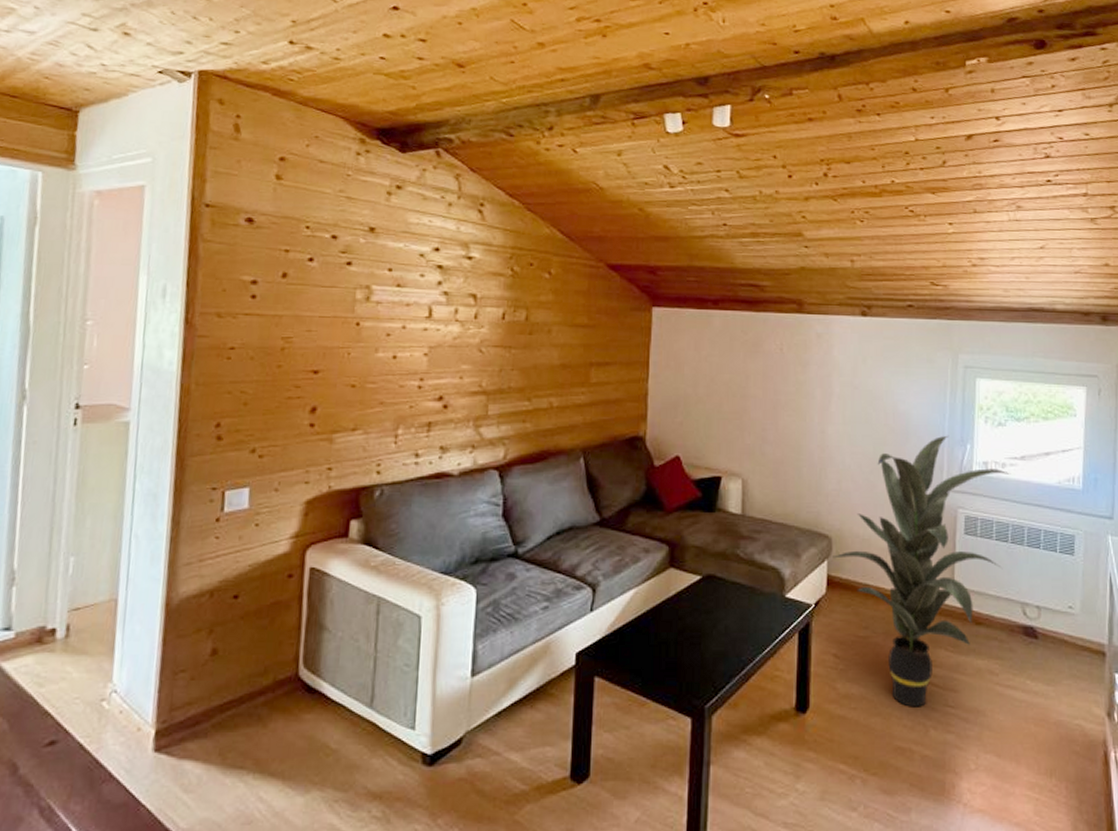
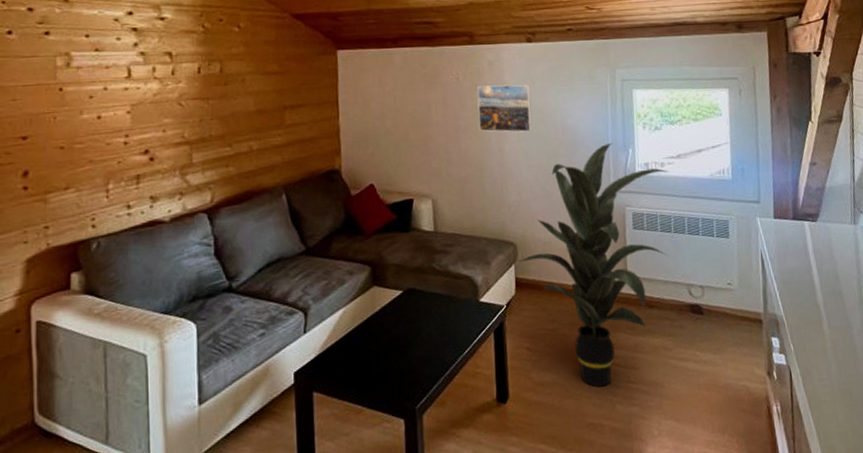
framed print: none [800,358,860,415] -> present [477,84,532,132]

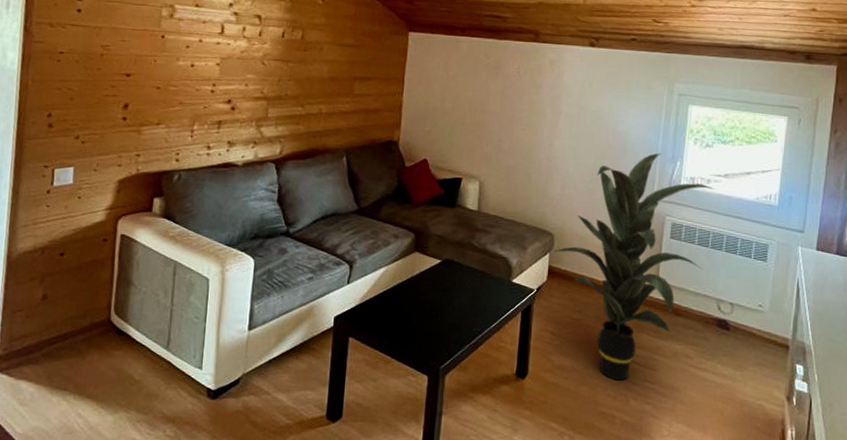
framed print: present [477,84,532,132] -> none [532,81,587,131]

